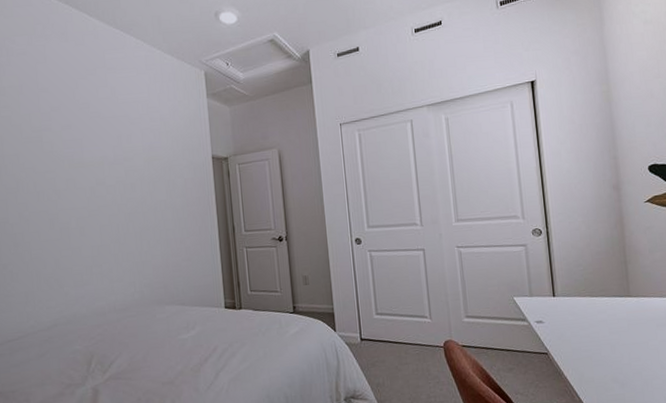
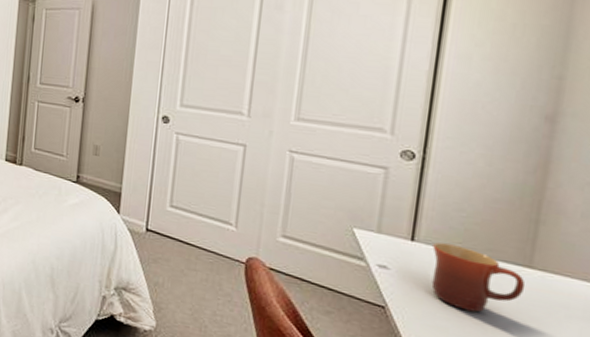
mug: none [567,292,630,340] -> present [431,242,526,313]

